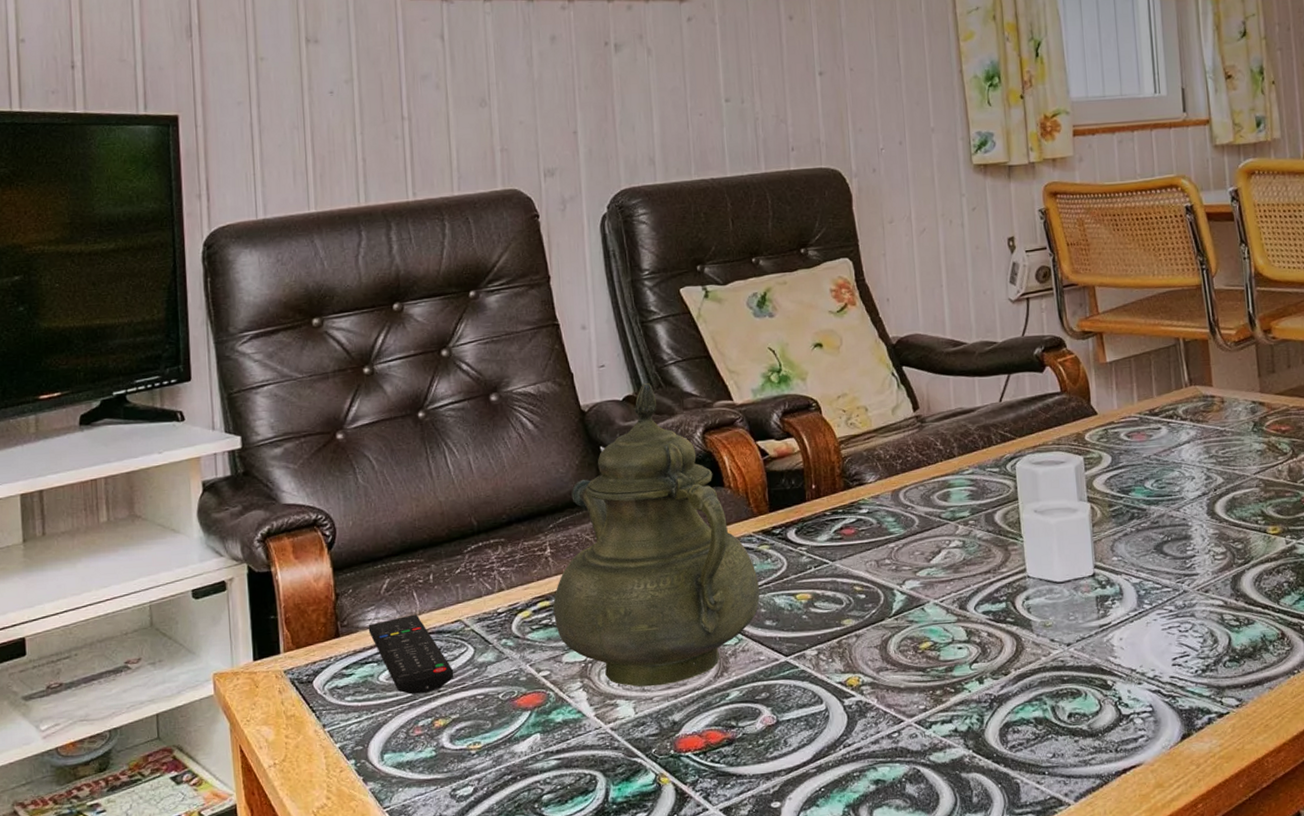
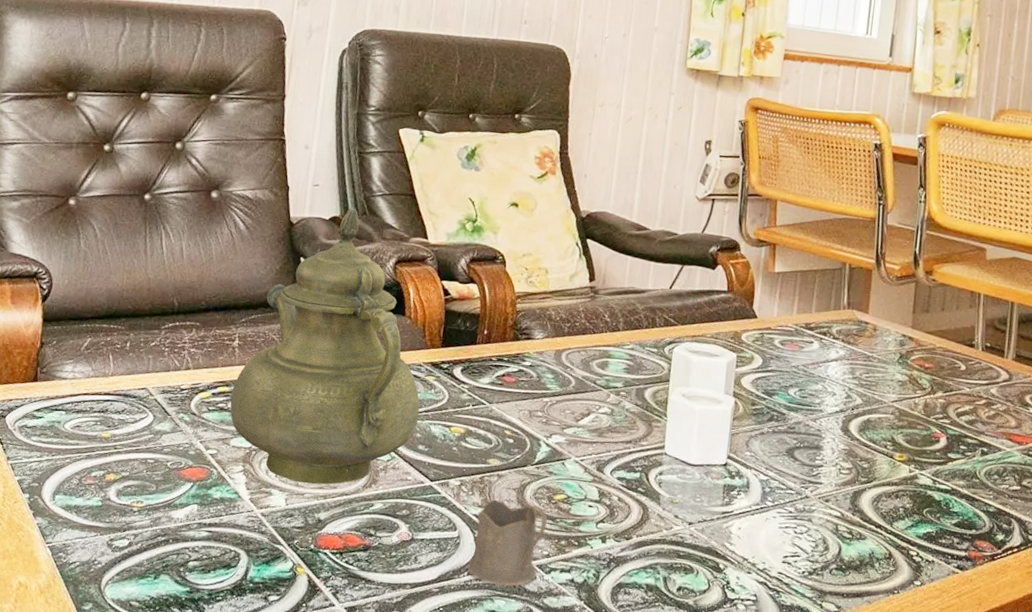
remote control: present [368,614,454,695] -> none [63,374,132,448]
tea glass holder: none [842,659,919,752] -> present [467,499,548,587]

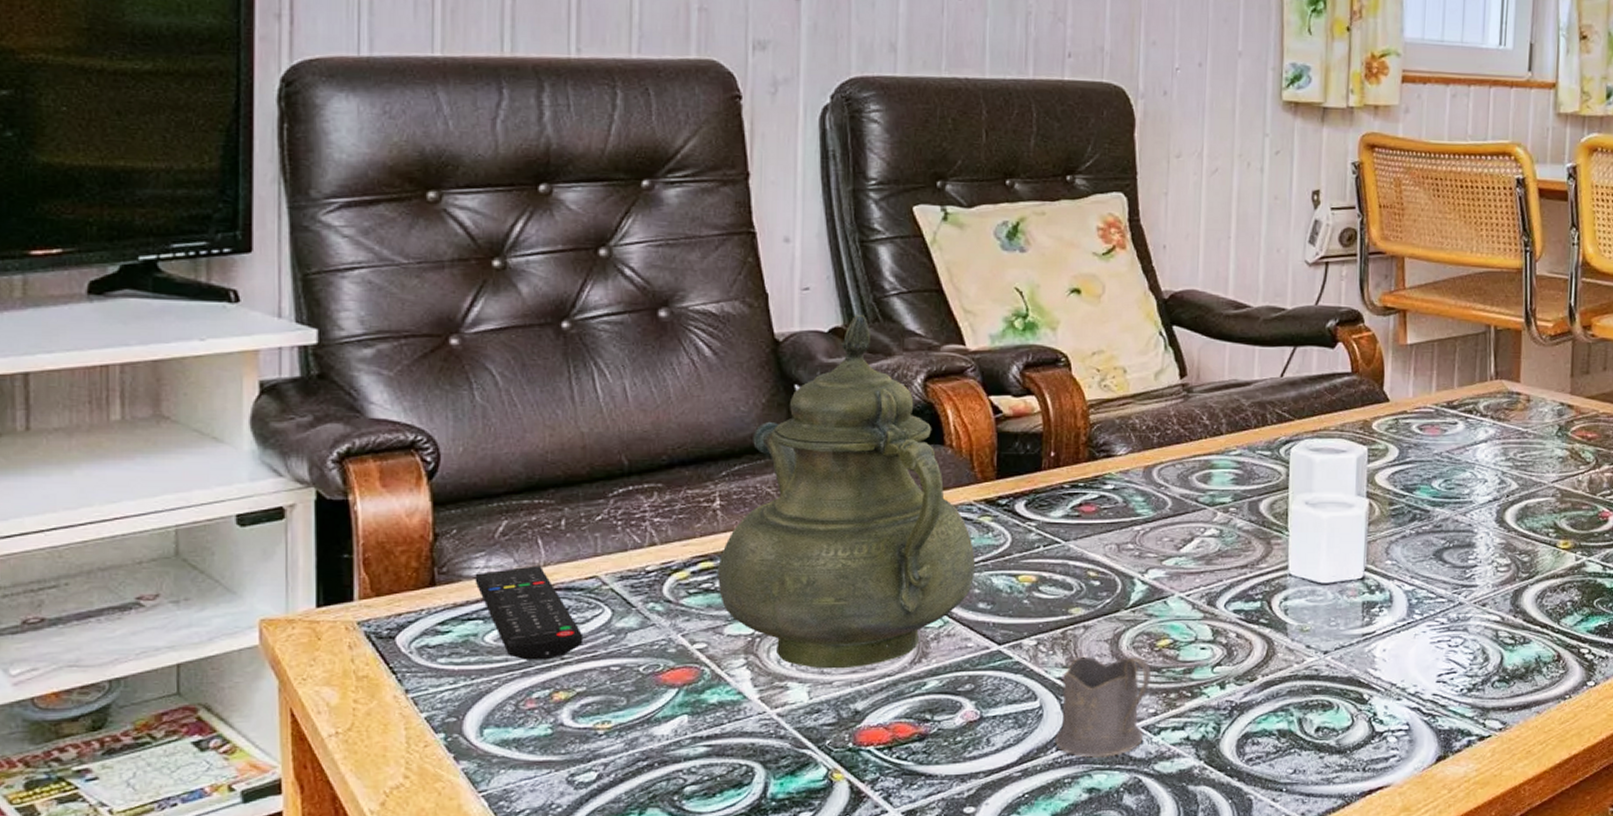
remote control: none [63,374,132,448] -> present [475,566,584,660]

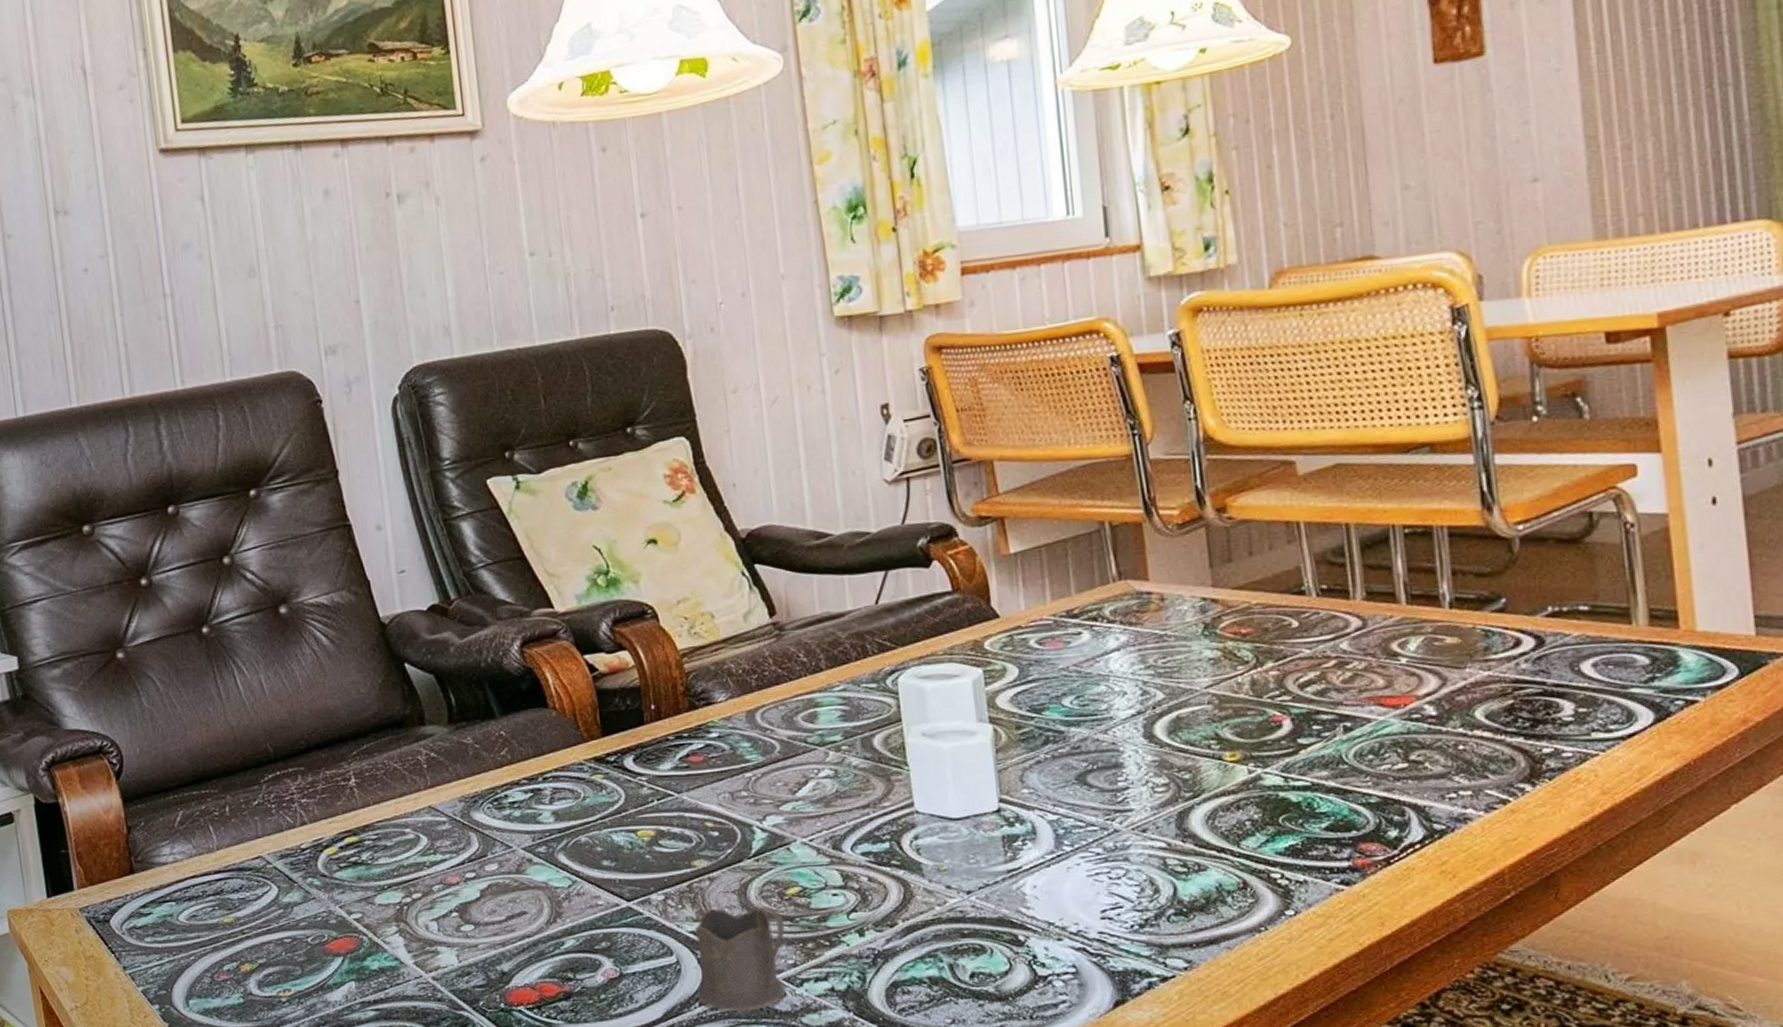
remote control: present [475,566,584,660] -> none [163,850,259,937]
teapot: present [718,315,976,669] -> none [361,590,595,933]

